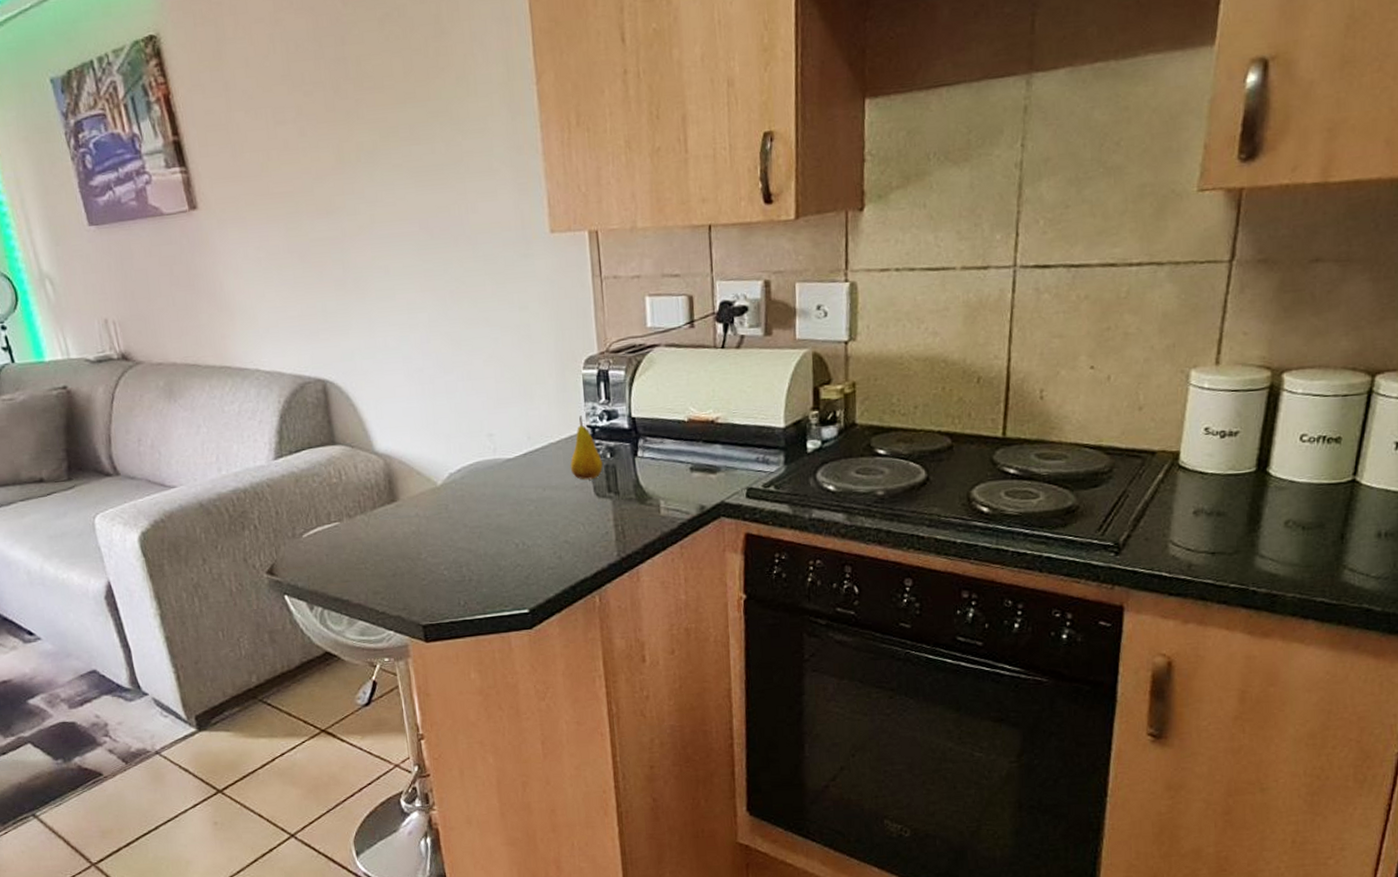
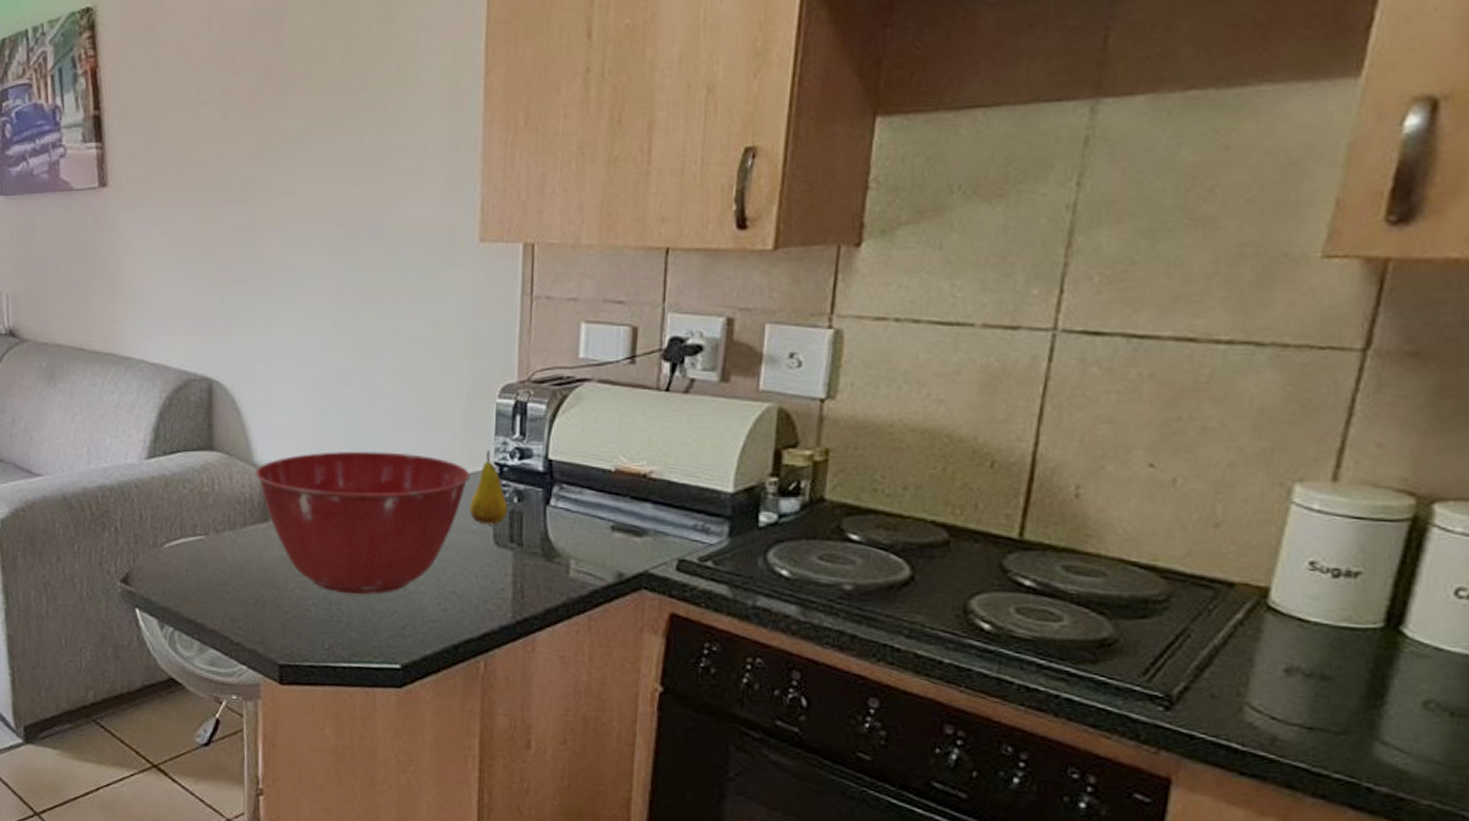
mixing bowl: none [378,426,568,556] -> present [256,451,470,595]

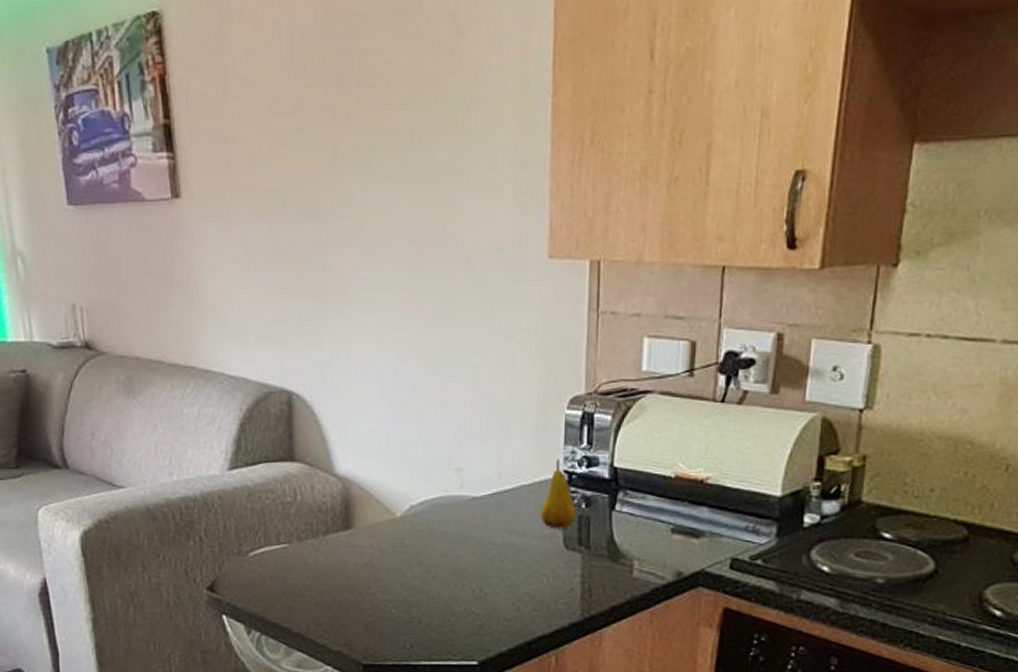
mixing bowl: present [256,451,470,595] -> none [336,461,541,597]

